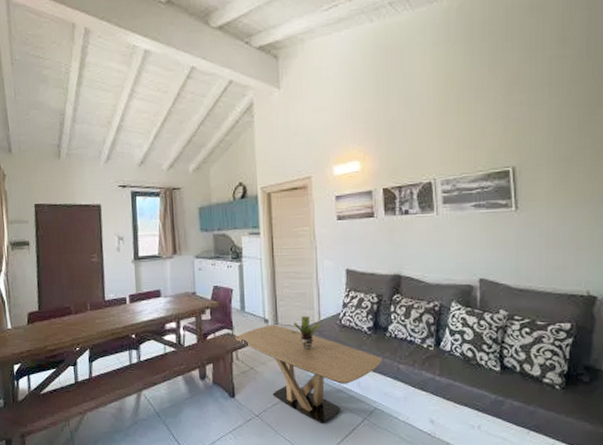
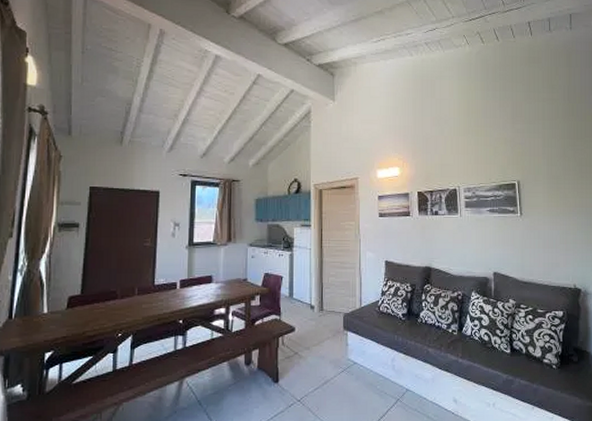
coffee table: present [235,325,382,423] -> none [282,311,414,406]
potted plant: present [290,316,322,350] -> none [333,303,362,335]

